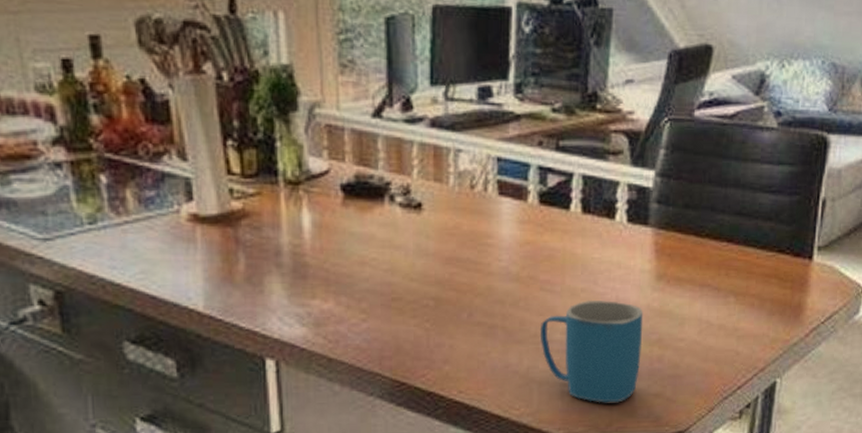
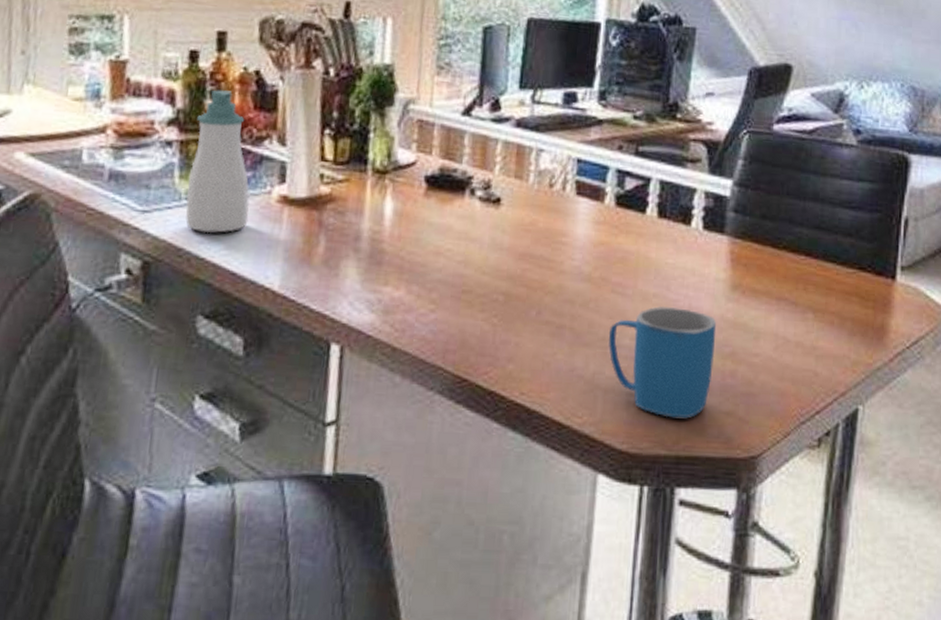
soap bottle: none [84,102,160,258] -> present [185,90,249,234]

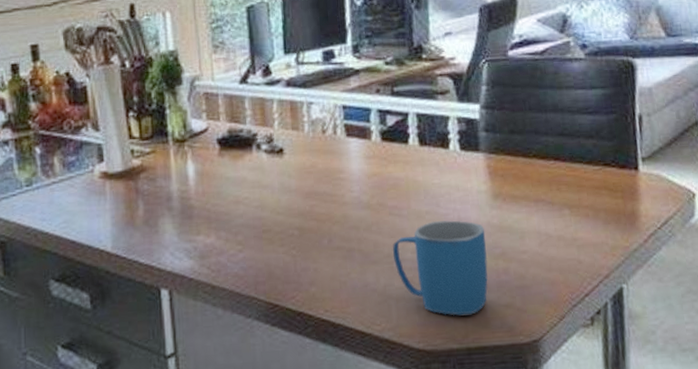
soap bottle: present [185,90,249,234] -> none [25,92,79,212]

